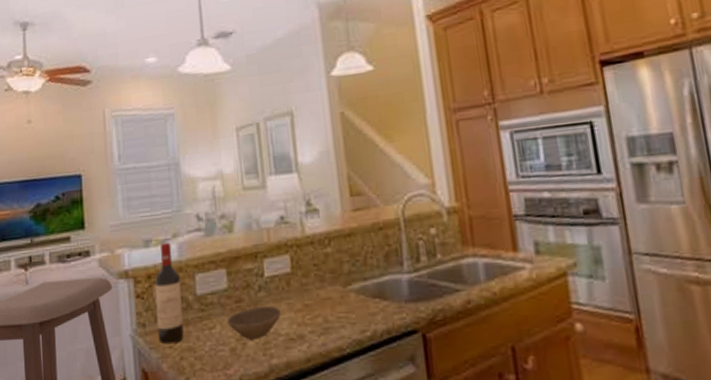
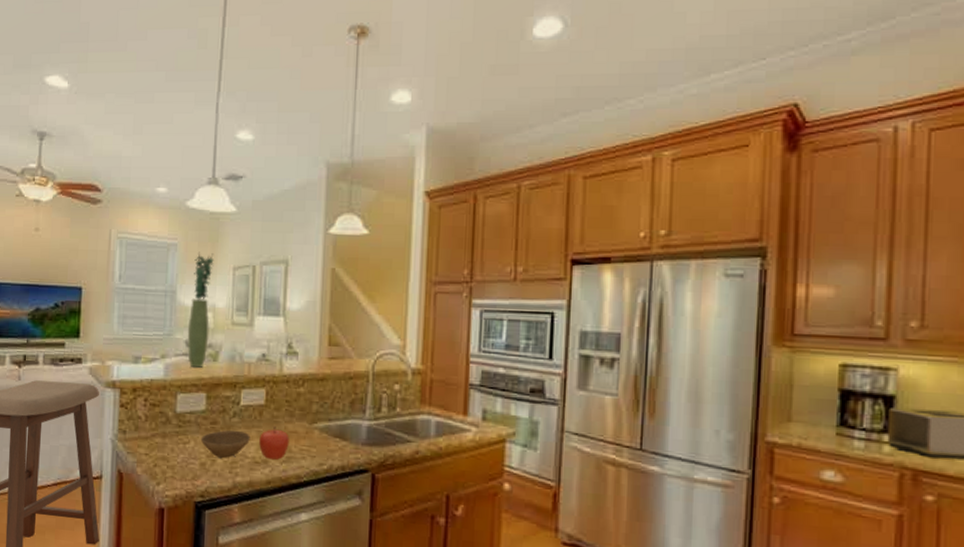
wine bottle: present [154,243,184,345] -> none [136,362,164,452]
vase: none [194,117,221,243] -> present [187,251,214,368]
fruit: none [290,295,325,335] -> present [259,426,289,461]

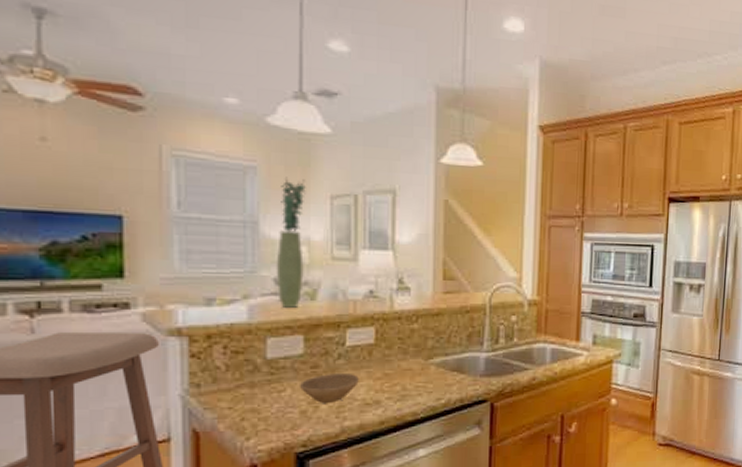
fruit: present [259,426,289,461] -> none [370,365,403,401]

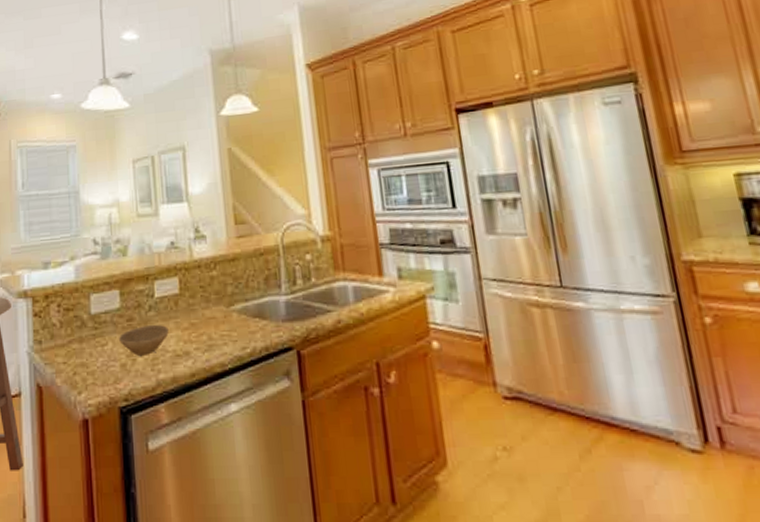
vase: present [276,177,306,308] -> none [94,149,116,265]

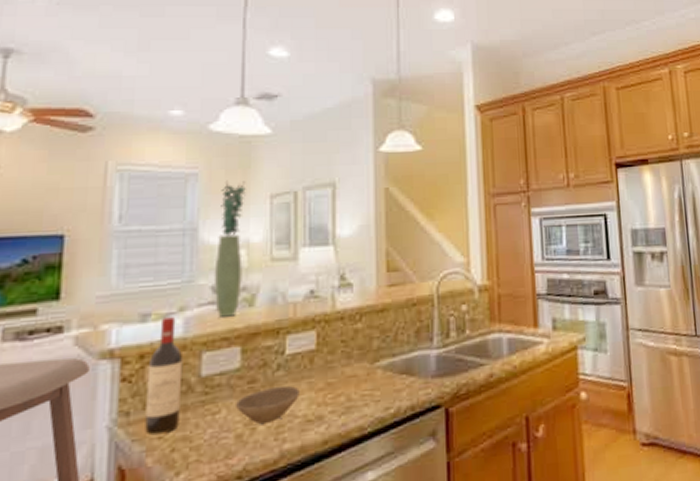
wine bottle: none [51,265,78,361] -> present [145,317,184,436]
vase: none [94,149,116,265] -> present [213,180,246,317]

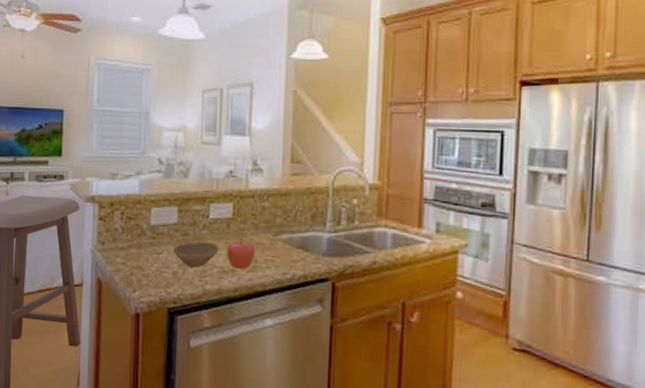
wine bottle: present [145,317,184,436] -> none [114,178,139,262]
vase: present [213,180,246,317] -> none [160,76,185,184]
fruit: none [311,373,348,415] -> present [227,238,255,270]

